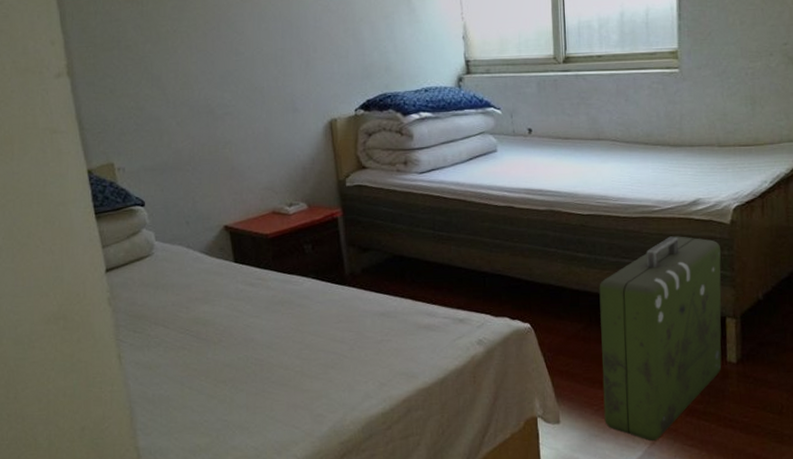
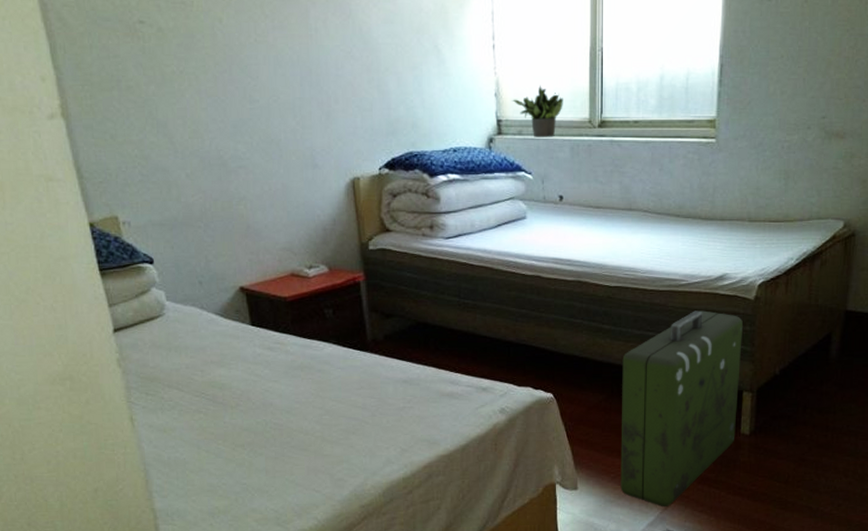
potted plant: none [478,27,528,75] -> present [511,85,563,137]

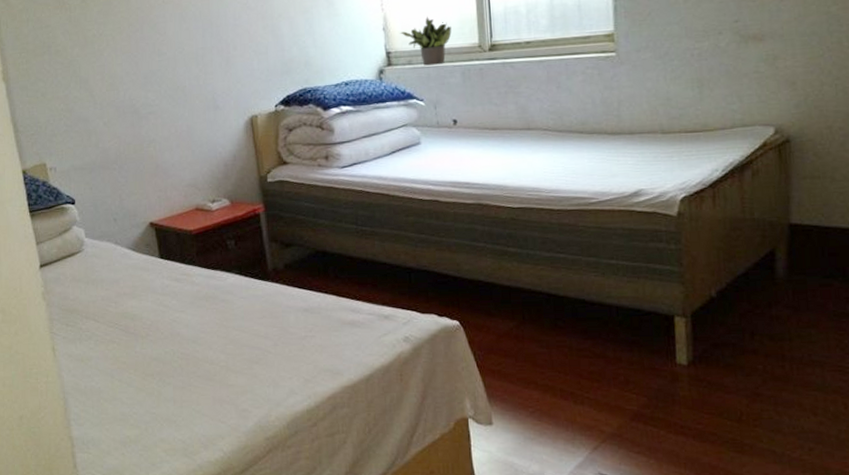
suitcase: present [620,310,743,507] -> none [532,229,671,447]

